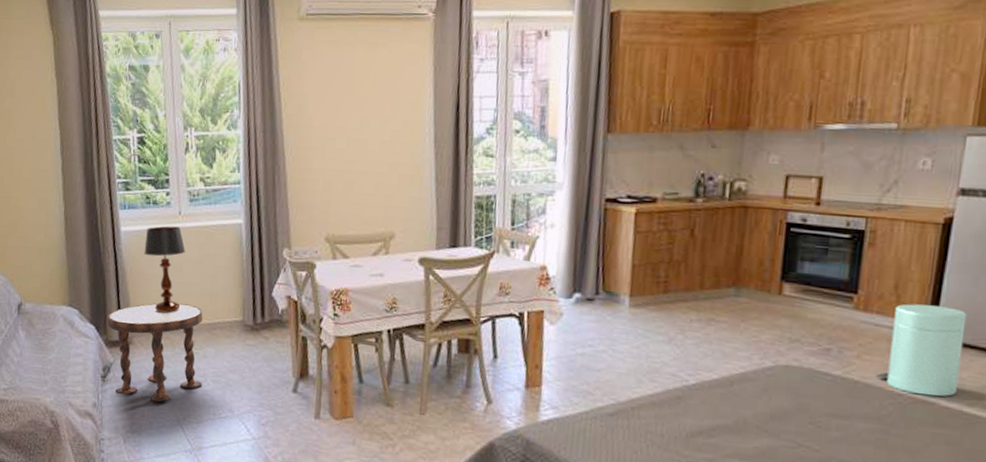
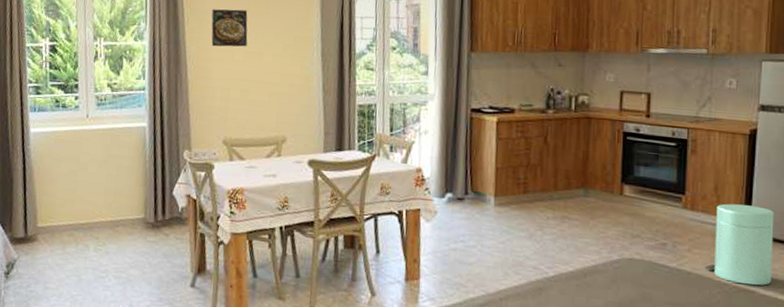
side table: present [107,303,203,403] -> none [13,201,107,299]
table lamp: present [144,225,185,313] -> none [51,128,92,211]
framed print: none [310,91,352,135] -> present [211,9,248,47]

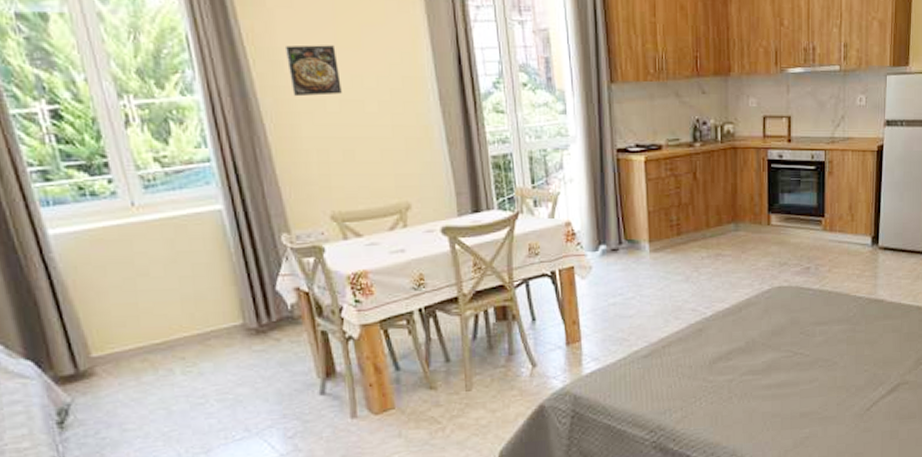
trash can: present [704,203,775,286] -> none [842,220,898,295]

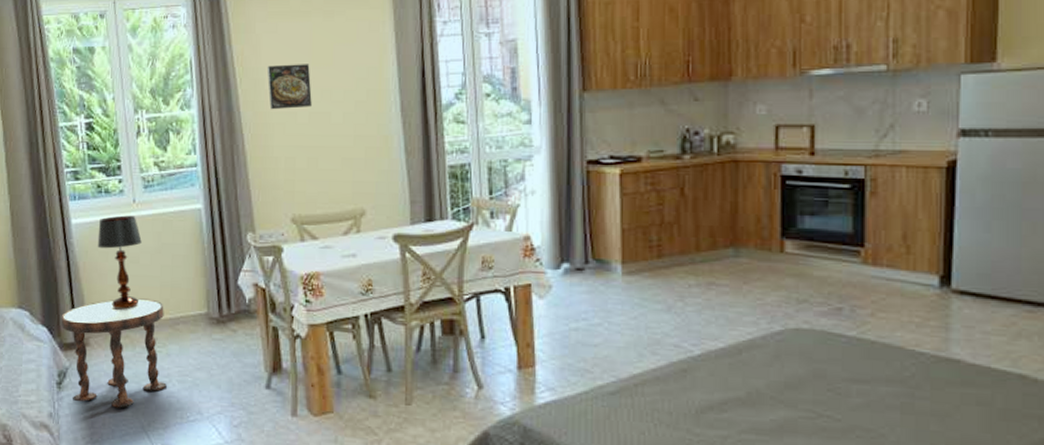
side table: none [50,315,203,440] -> present [61,298,167,408]
table lamp: none [87,221,156,331] -> present [97,215,142,310]

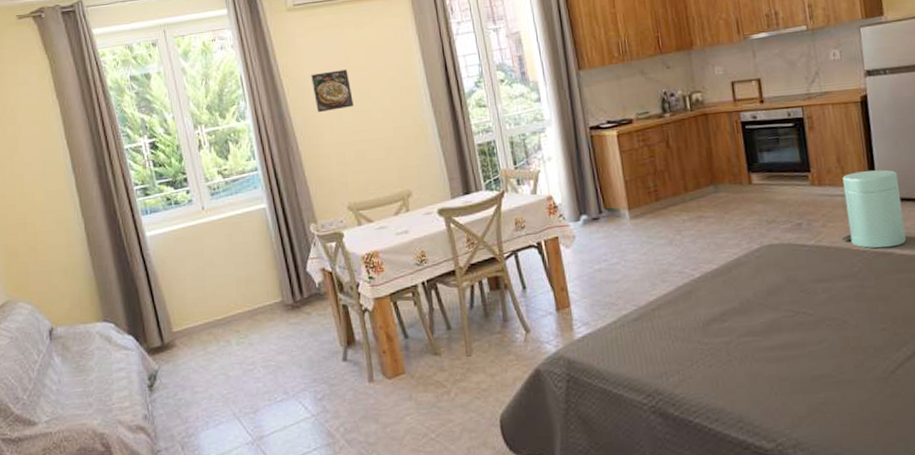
side table: present [61,298,167,408] -> none [145,295,252,401]
table lamp: present [97,215,142,310] -> none [172,222,218,310]
trash can: none [893,254,983,354] -> present [841,169,906,249]

